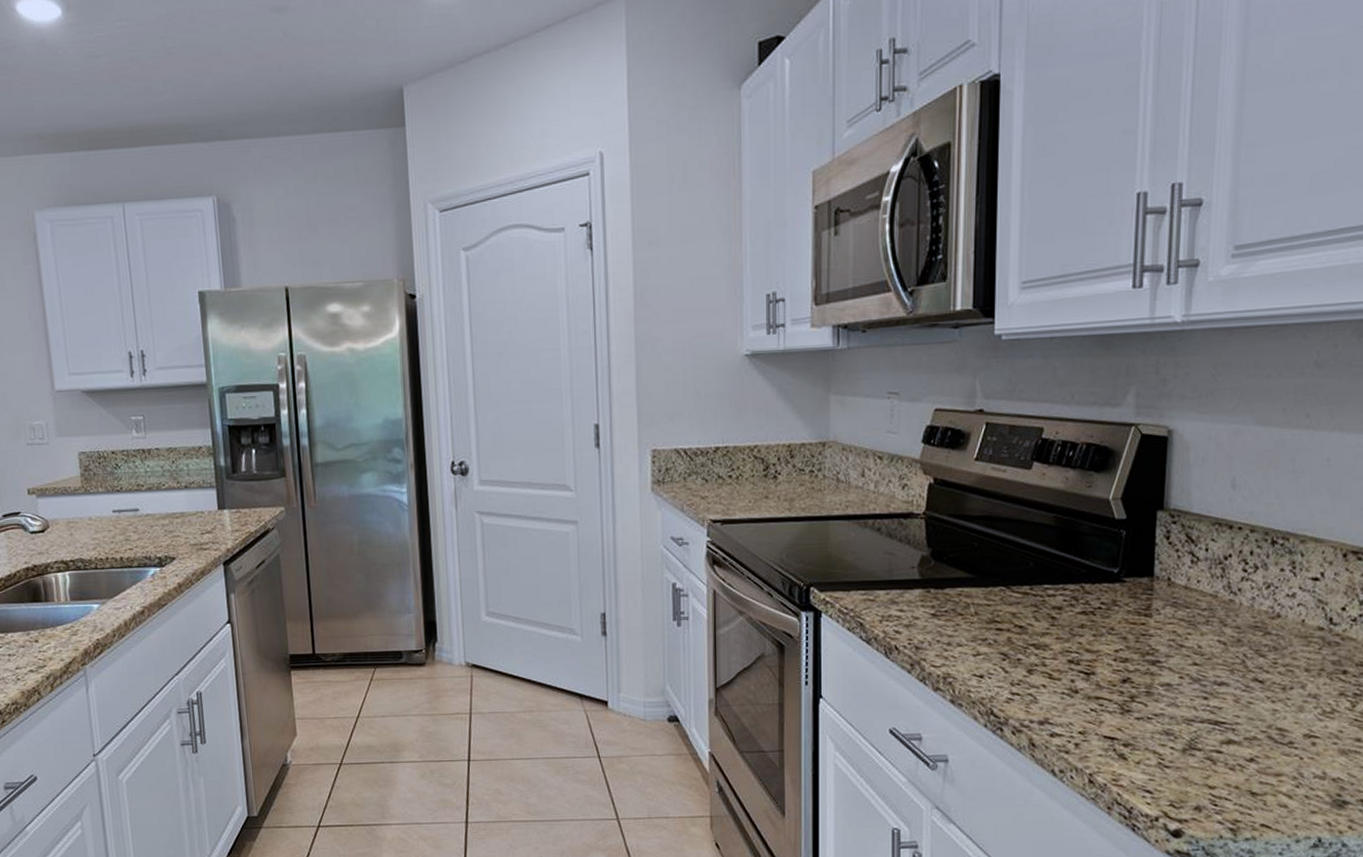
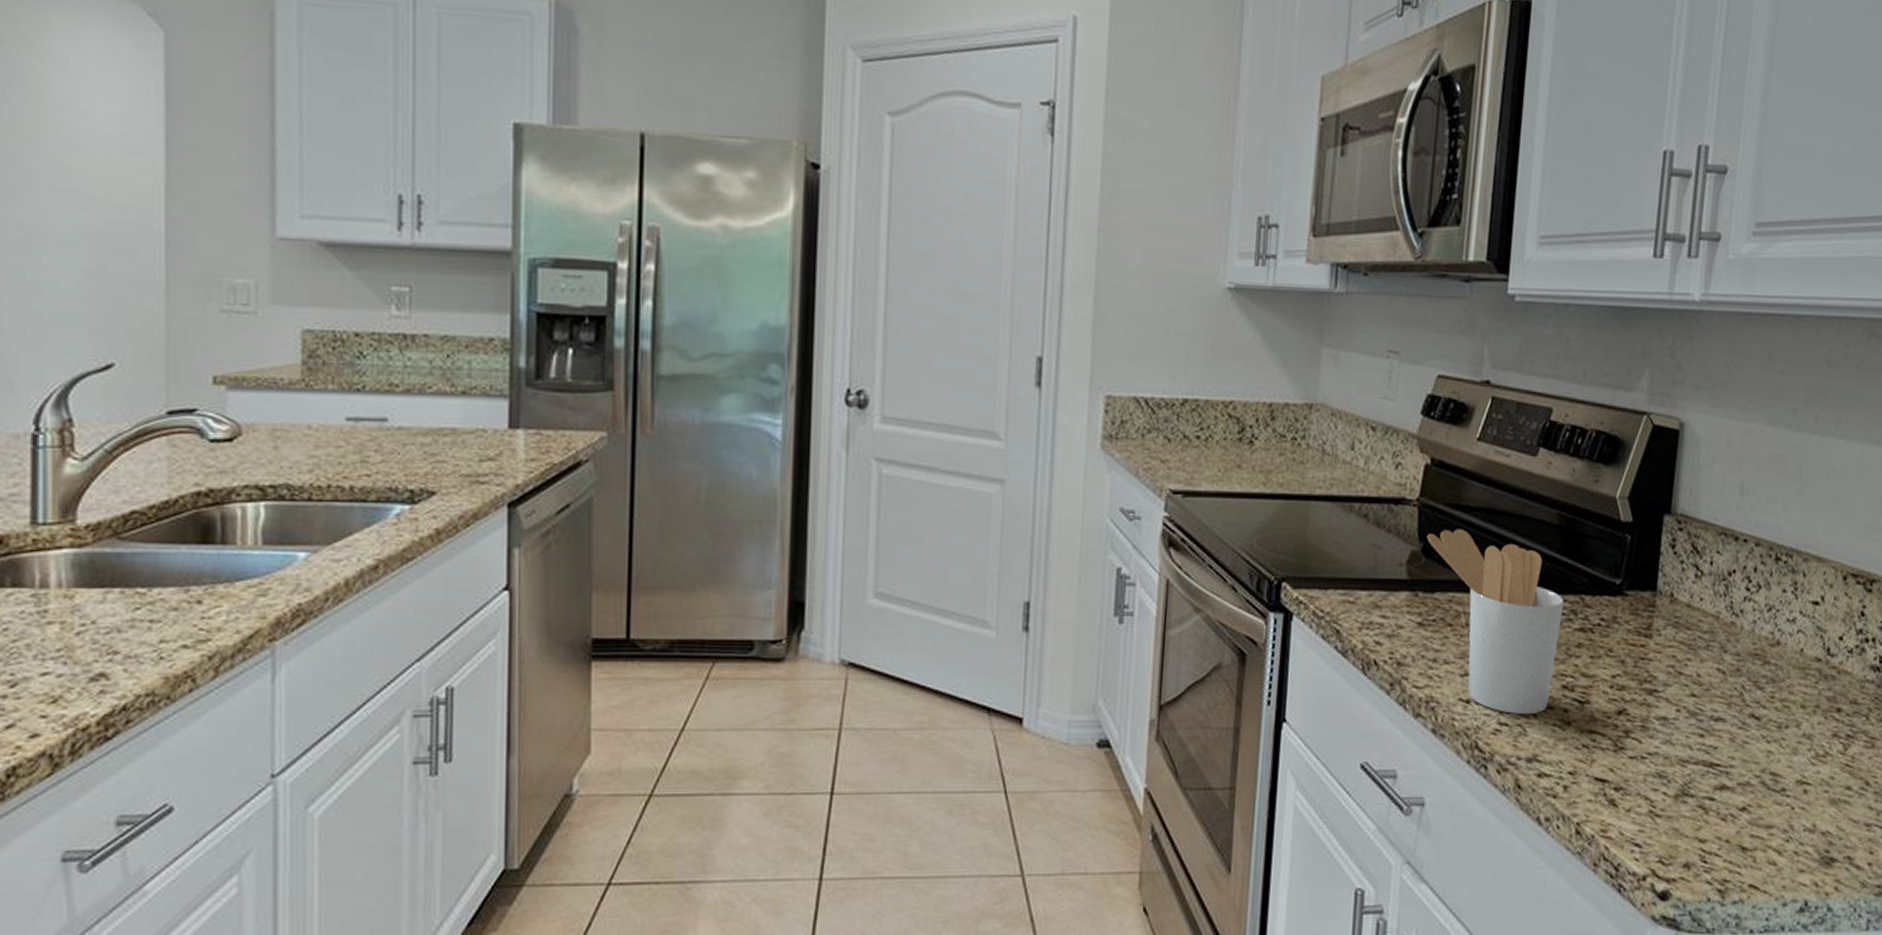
utensil holder: none [935,535,1065,686] -> present [1427,529,1564,715]

